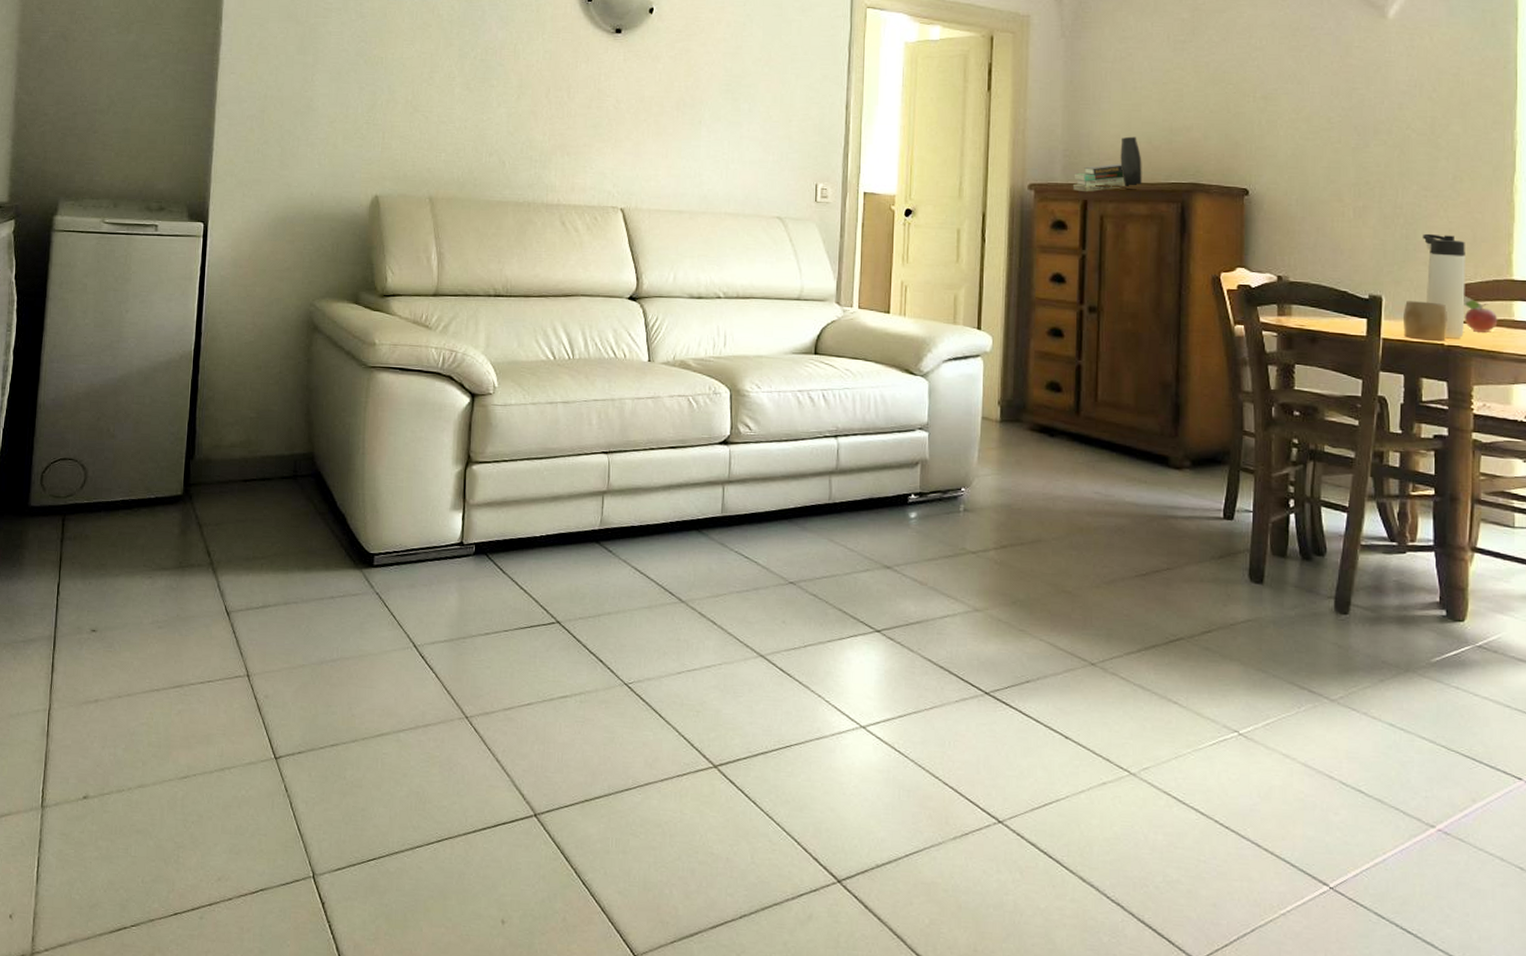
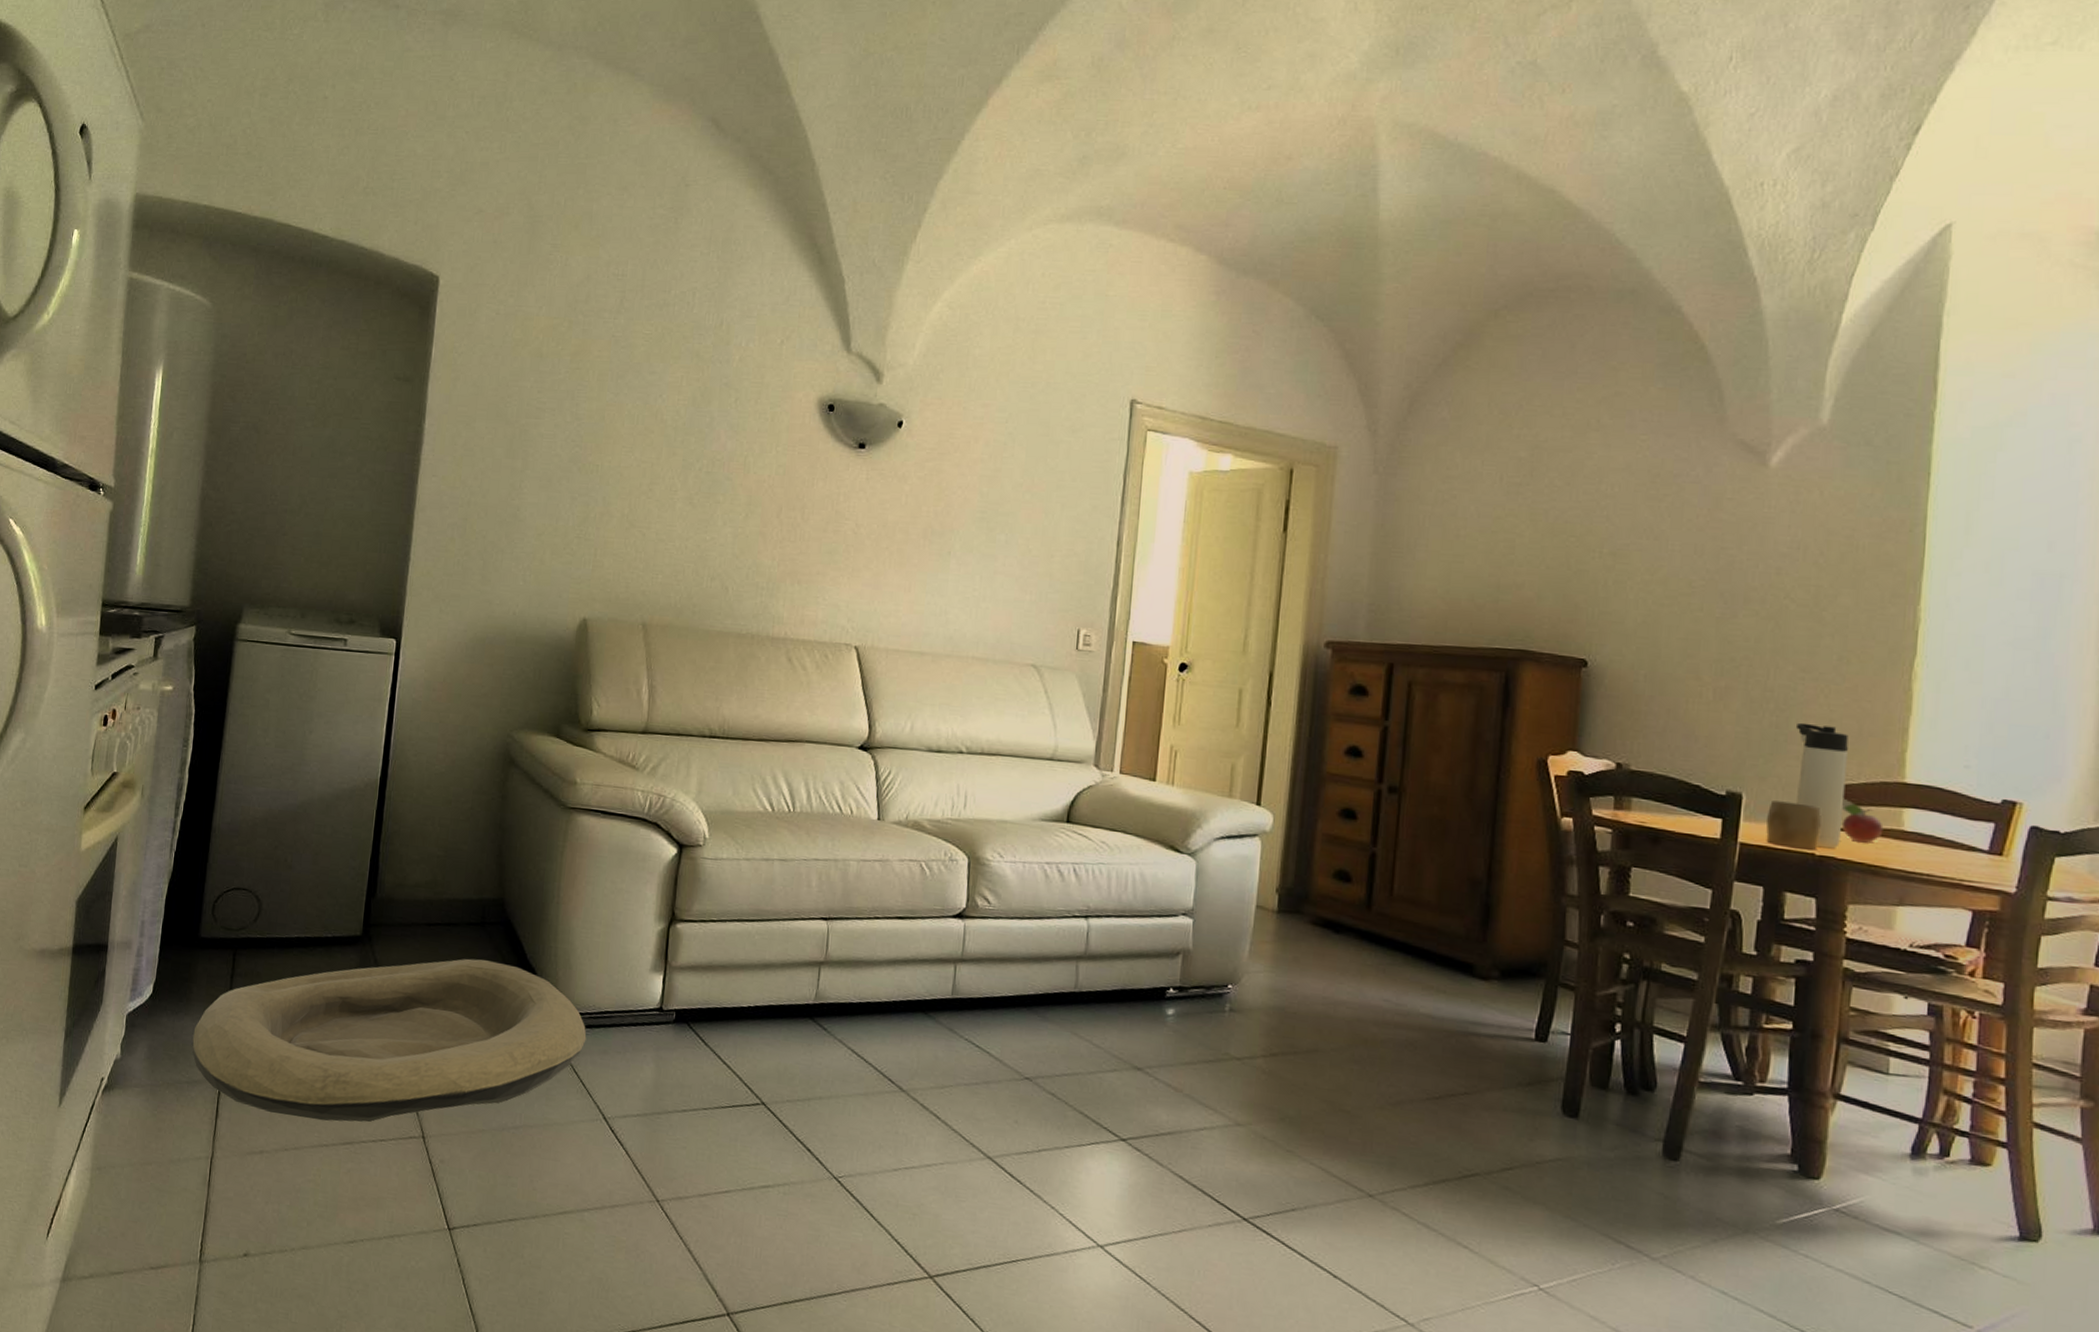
dog bed: none [25,509,395,668] -> present [191,958,587,1123]
books: present [1072,163,1126,192] -> none [1377,622,1441,655]
vase: present [1120,136,1142,190] -> none [1435,592,1462,655]

